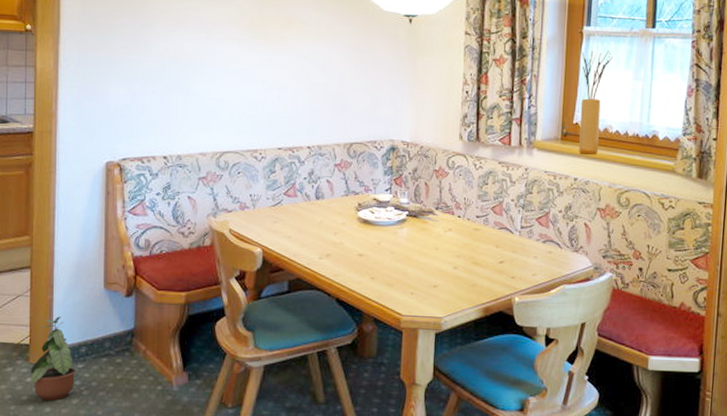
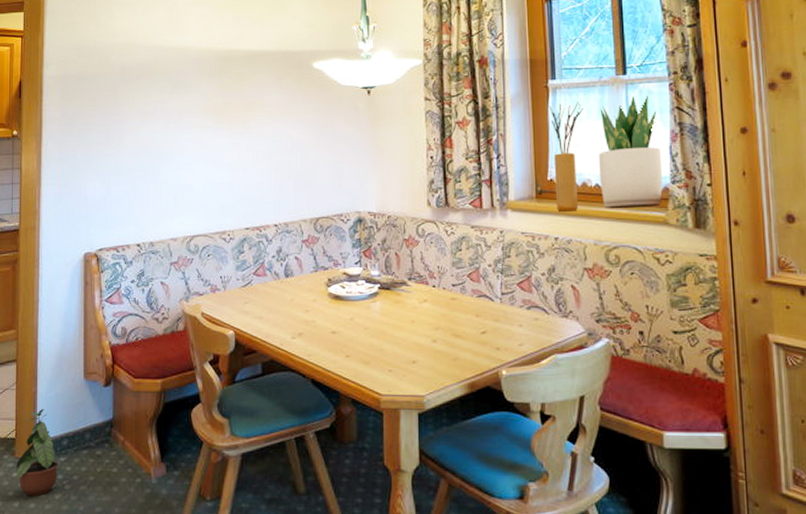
planter: none [620,50,678,156] -> present [599,95,663,209]

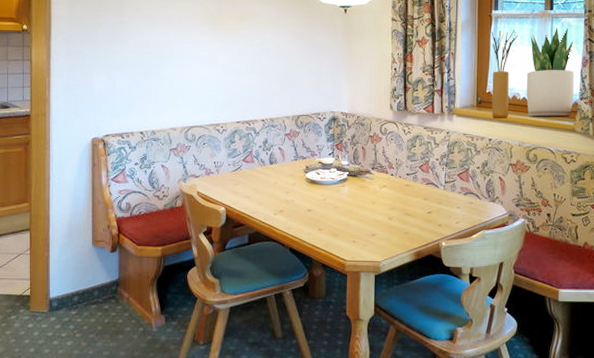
potted plant: present [16,409,61,496] -> none [31,271,72,343]

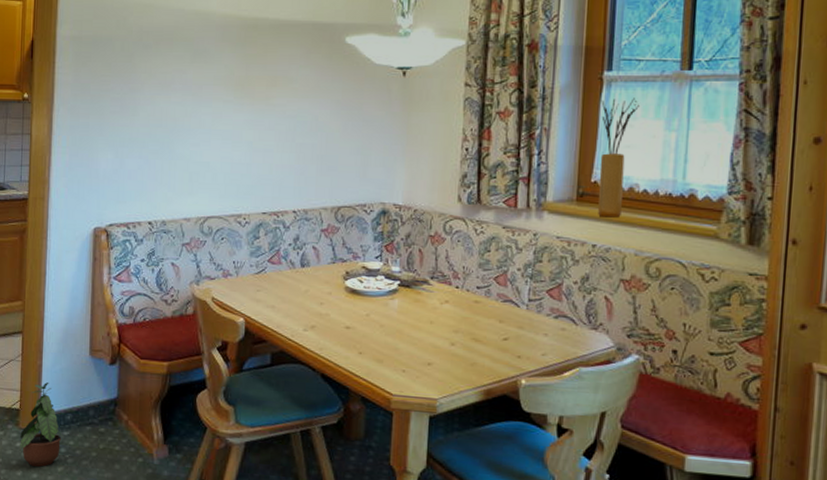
potted plant: none [31,271,72,343] -> present [20,383,64,467]
planter: present [526,28,574,118] -> none [648,95,722,219]

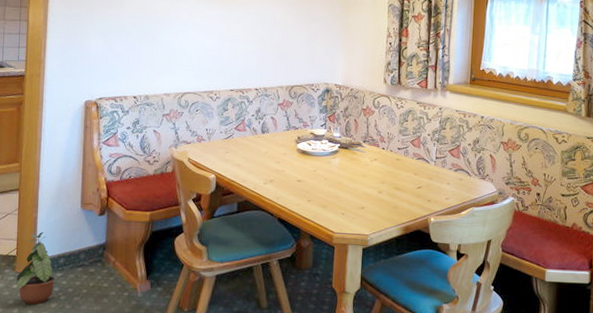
vase: present [598,98,641,219] -> none [485,9,514,97]

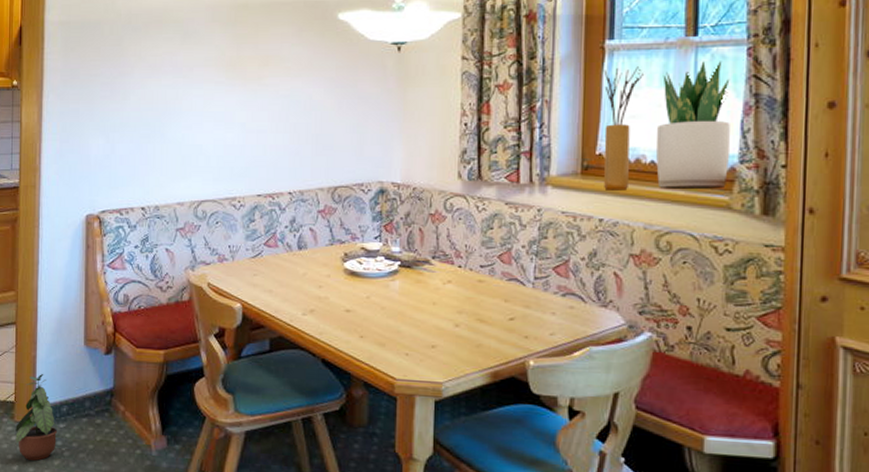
vase: none [485,9,514,97] -> present [603,66,645,192]
planter: none [520,8,569,98] -> present [656,61,730,190]

